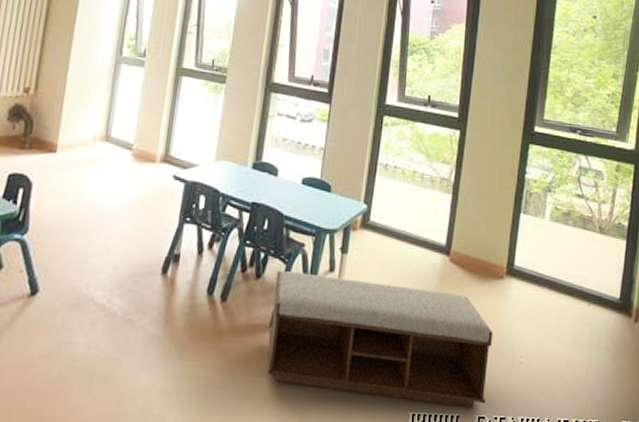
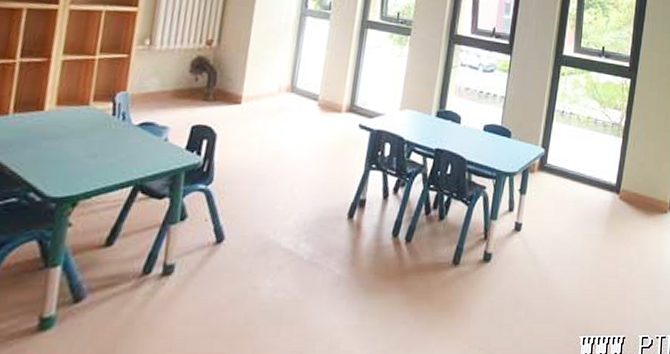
bench: present [267,271,493,409] -> none [449,212,657,330]

